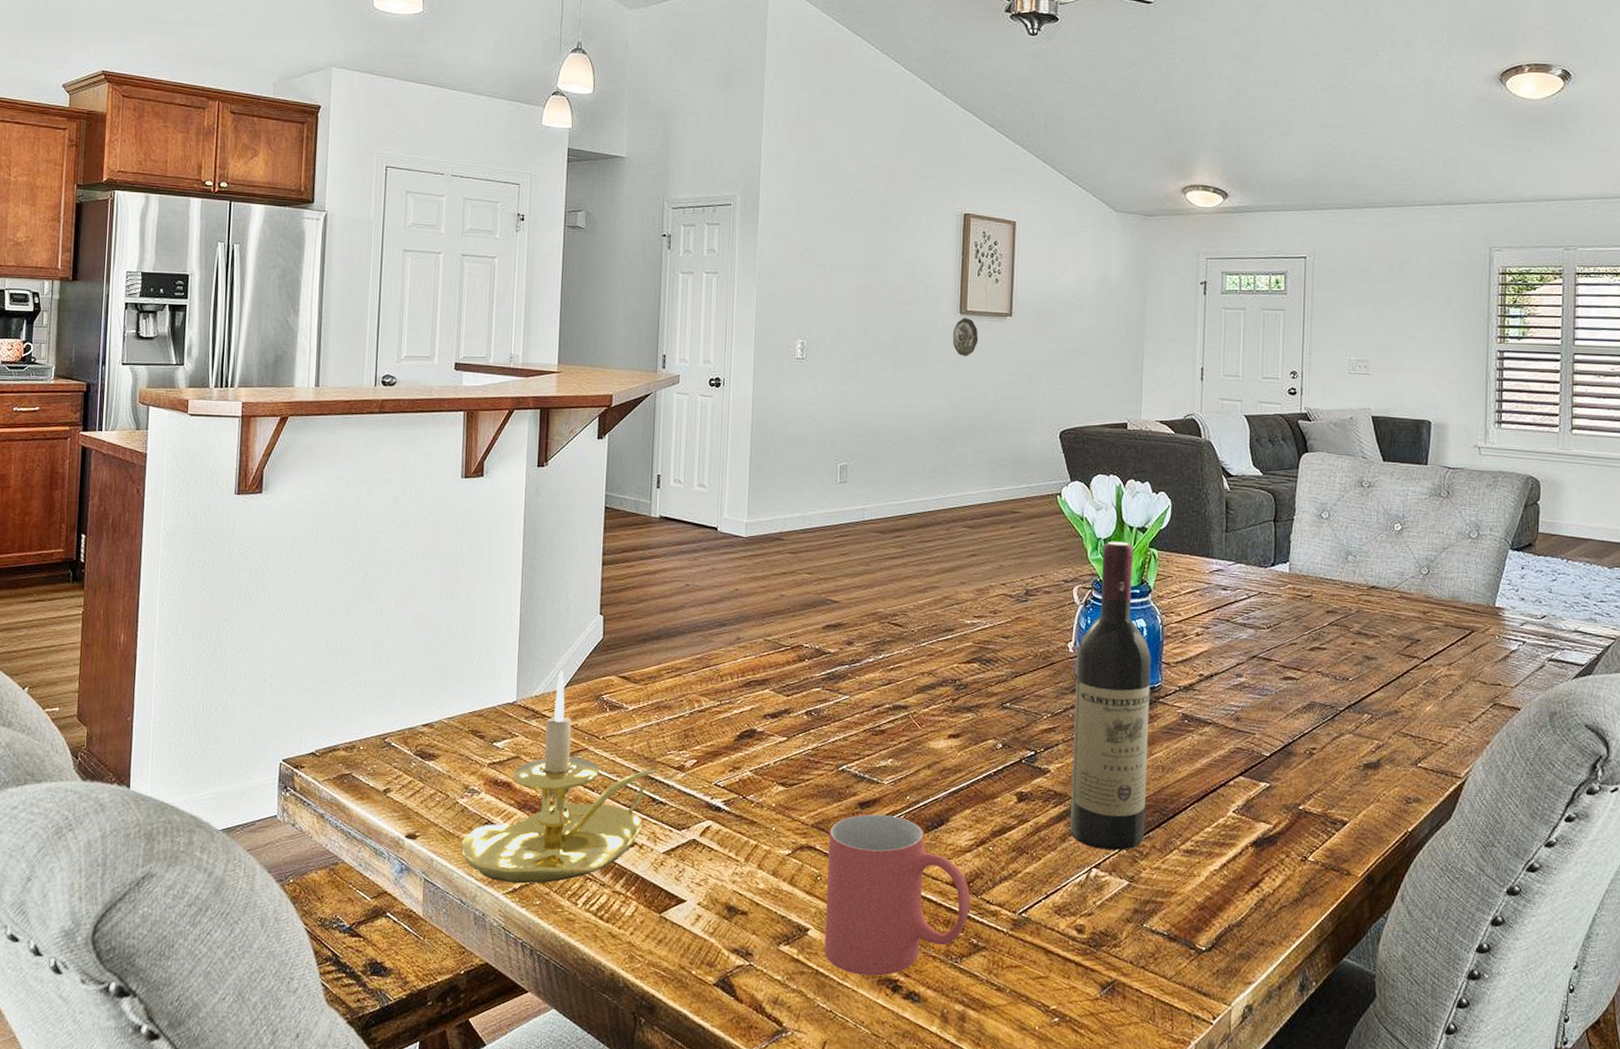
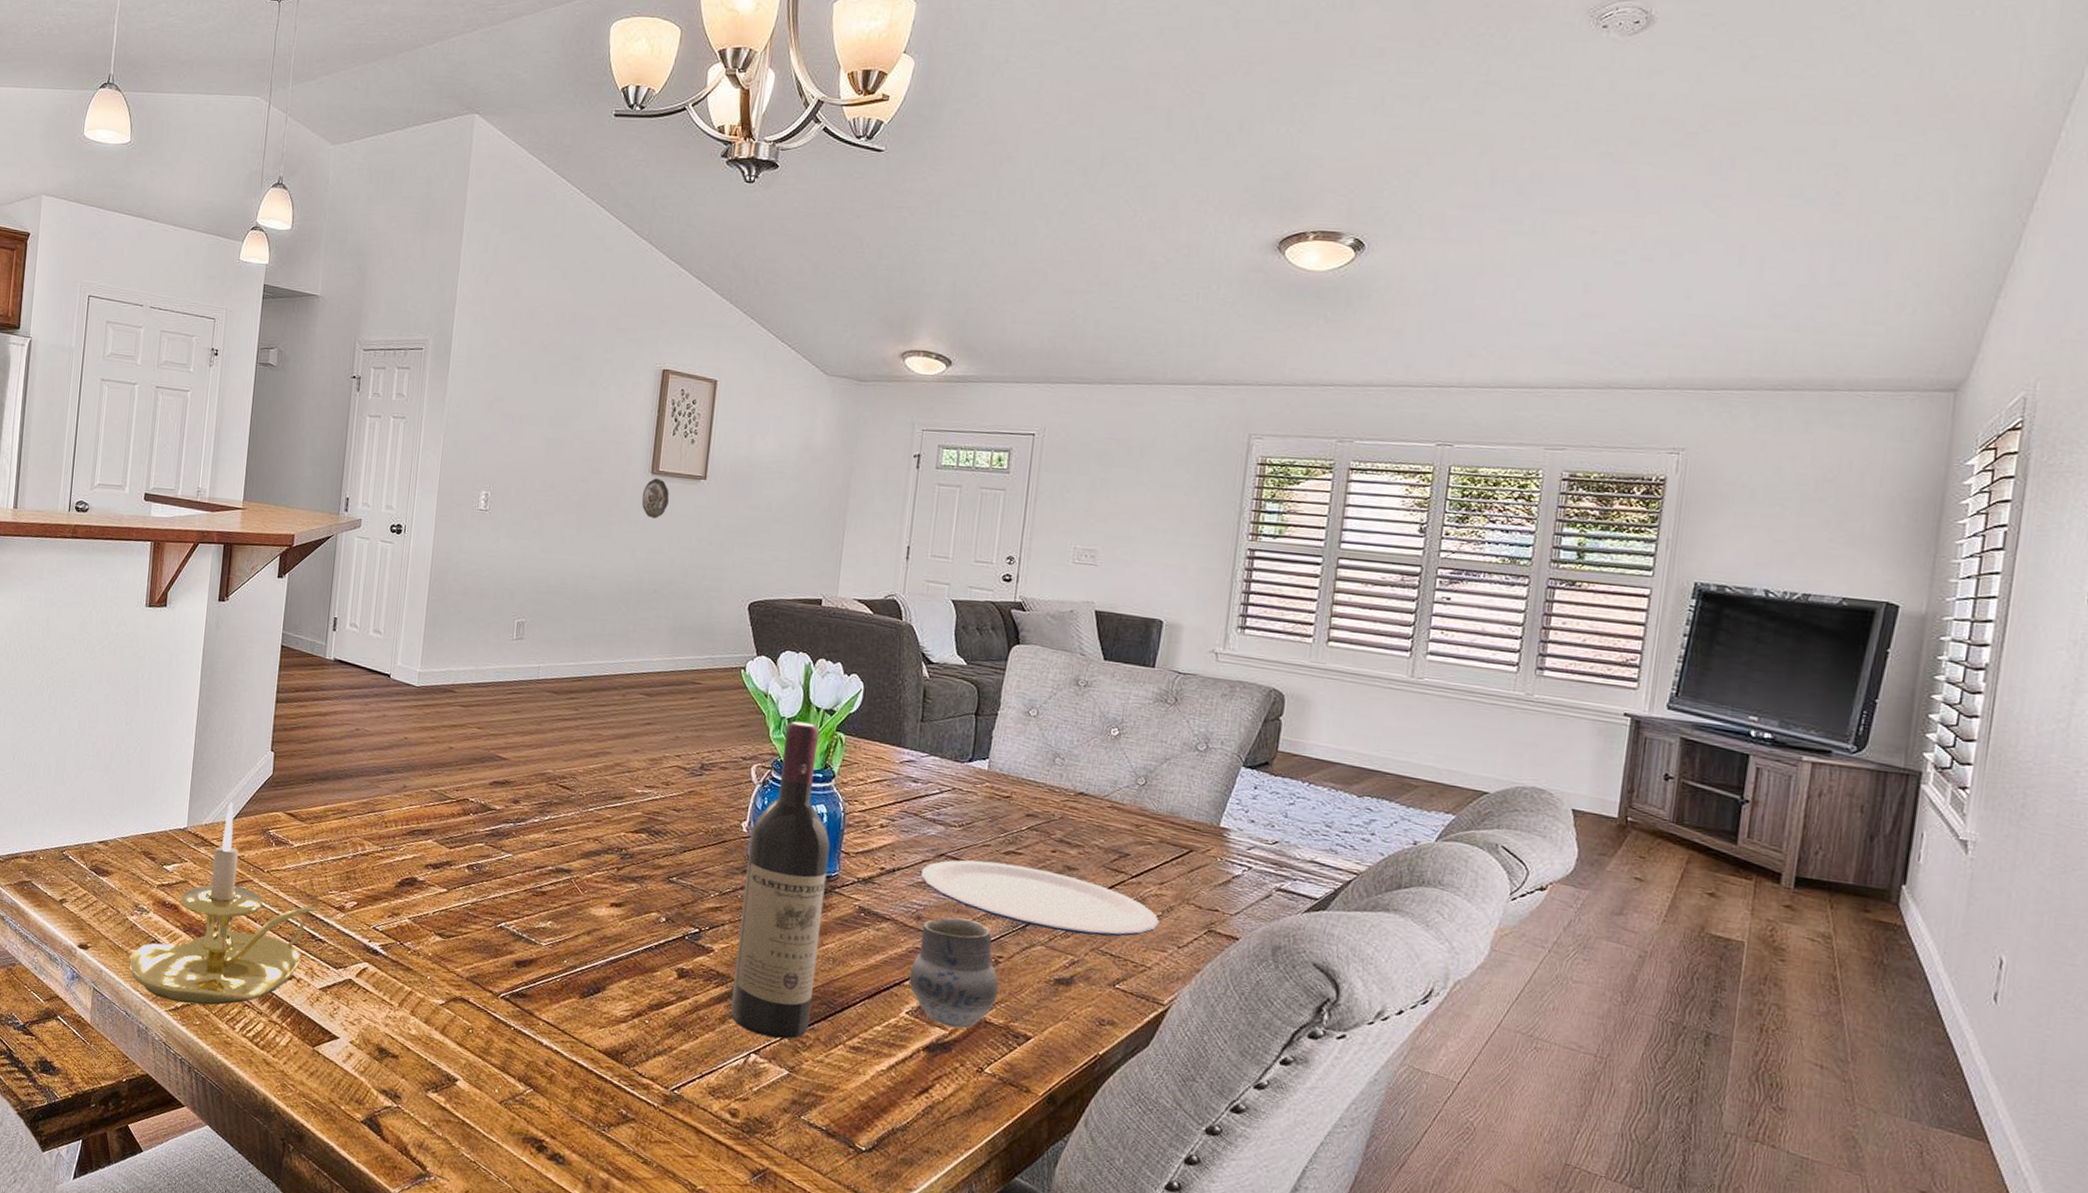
mug: present [824,814,971,976] -> none [471,973,623,1135]
cup: none [1233,715,1315,821] -> present [909,917,999,1029]
plate: none [1237,658,1451,719] -> present [921,860,1159,937]

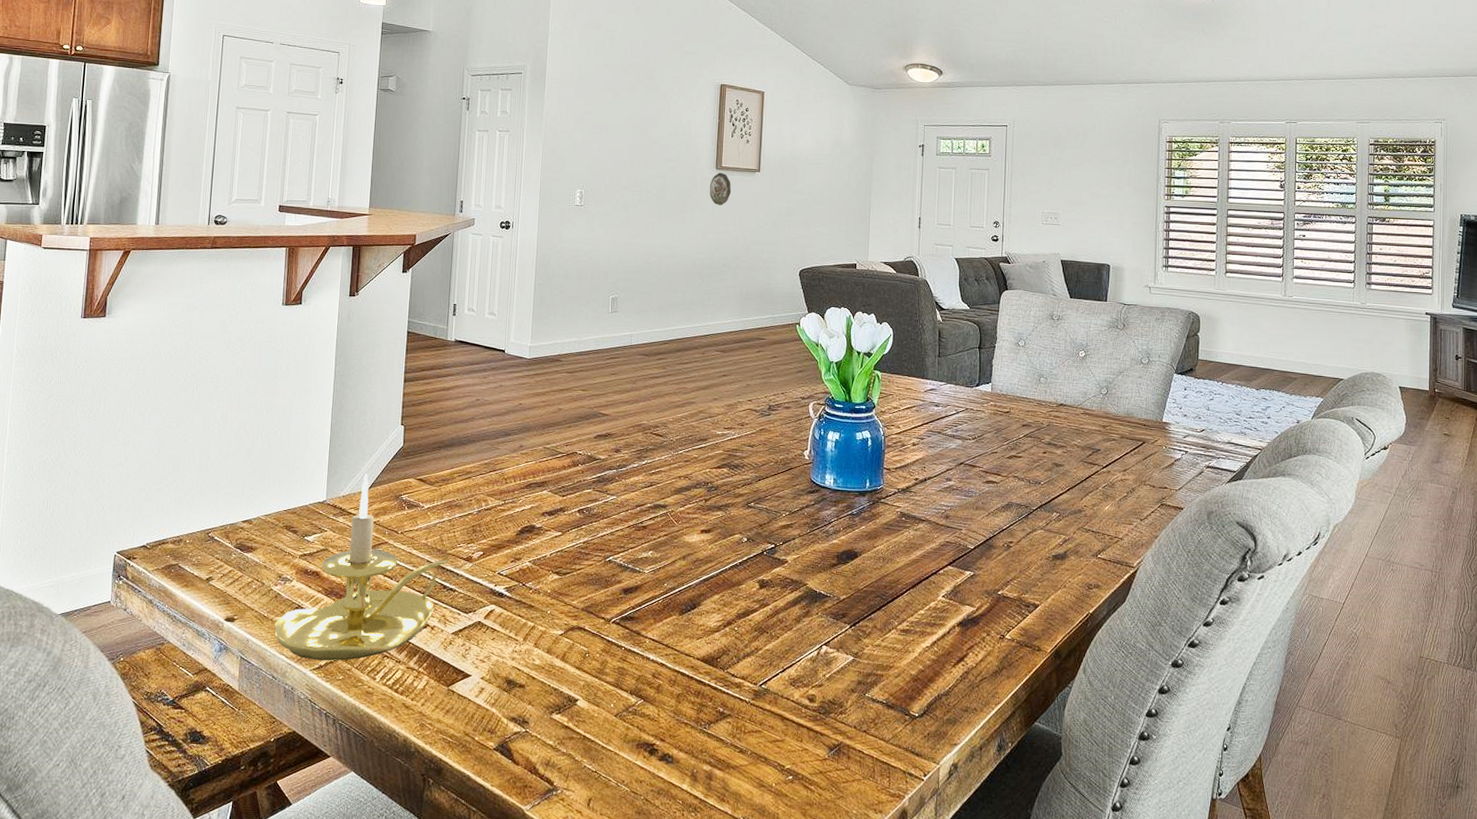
wine bottle: present [730,721,830,1039] -> none [804,364,875,630]
cup: present [909,917,999,1029] -> none [943,513,1012,604]
plate: present [921,860,1159,937] -> none [947,465,1125,517]

